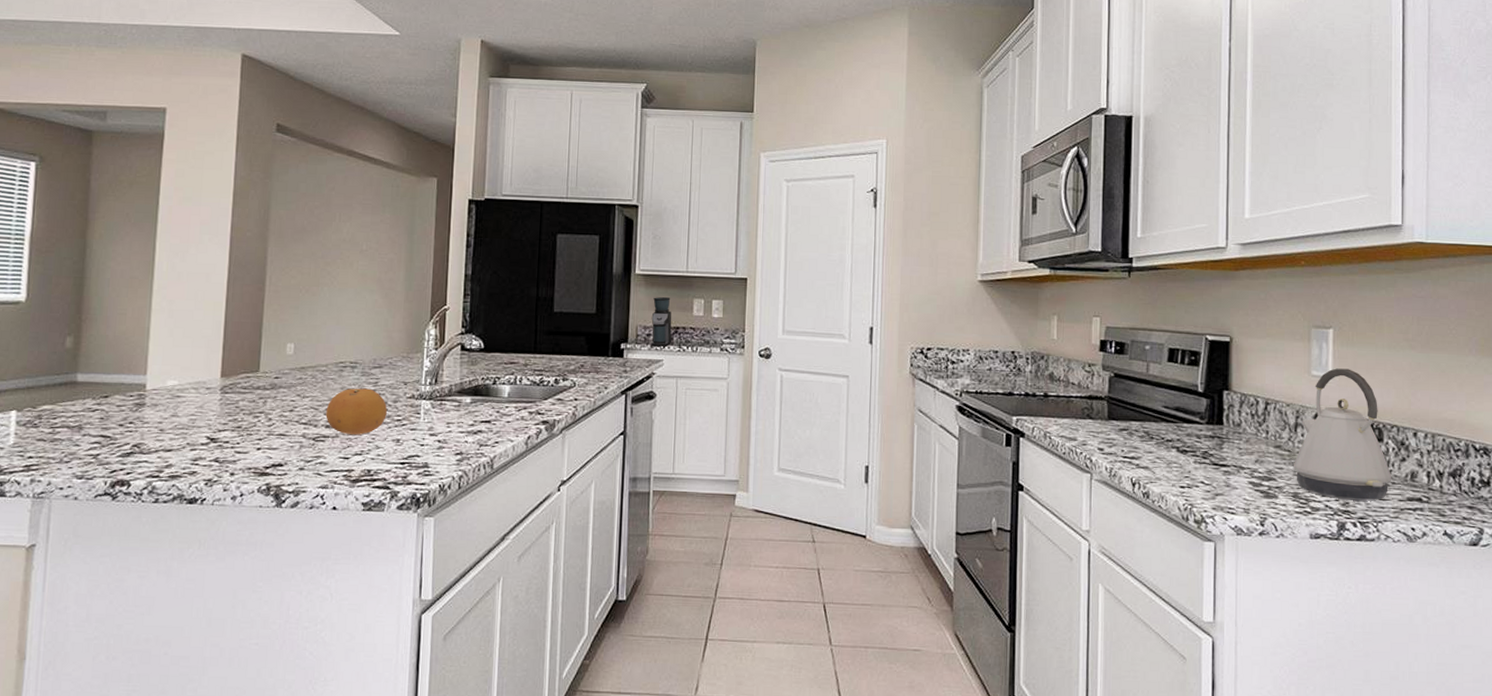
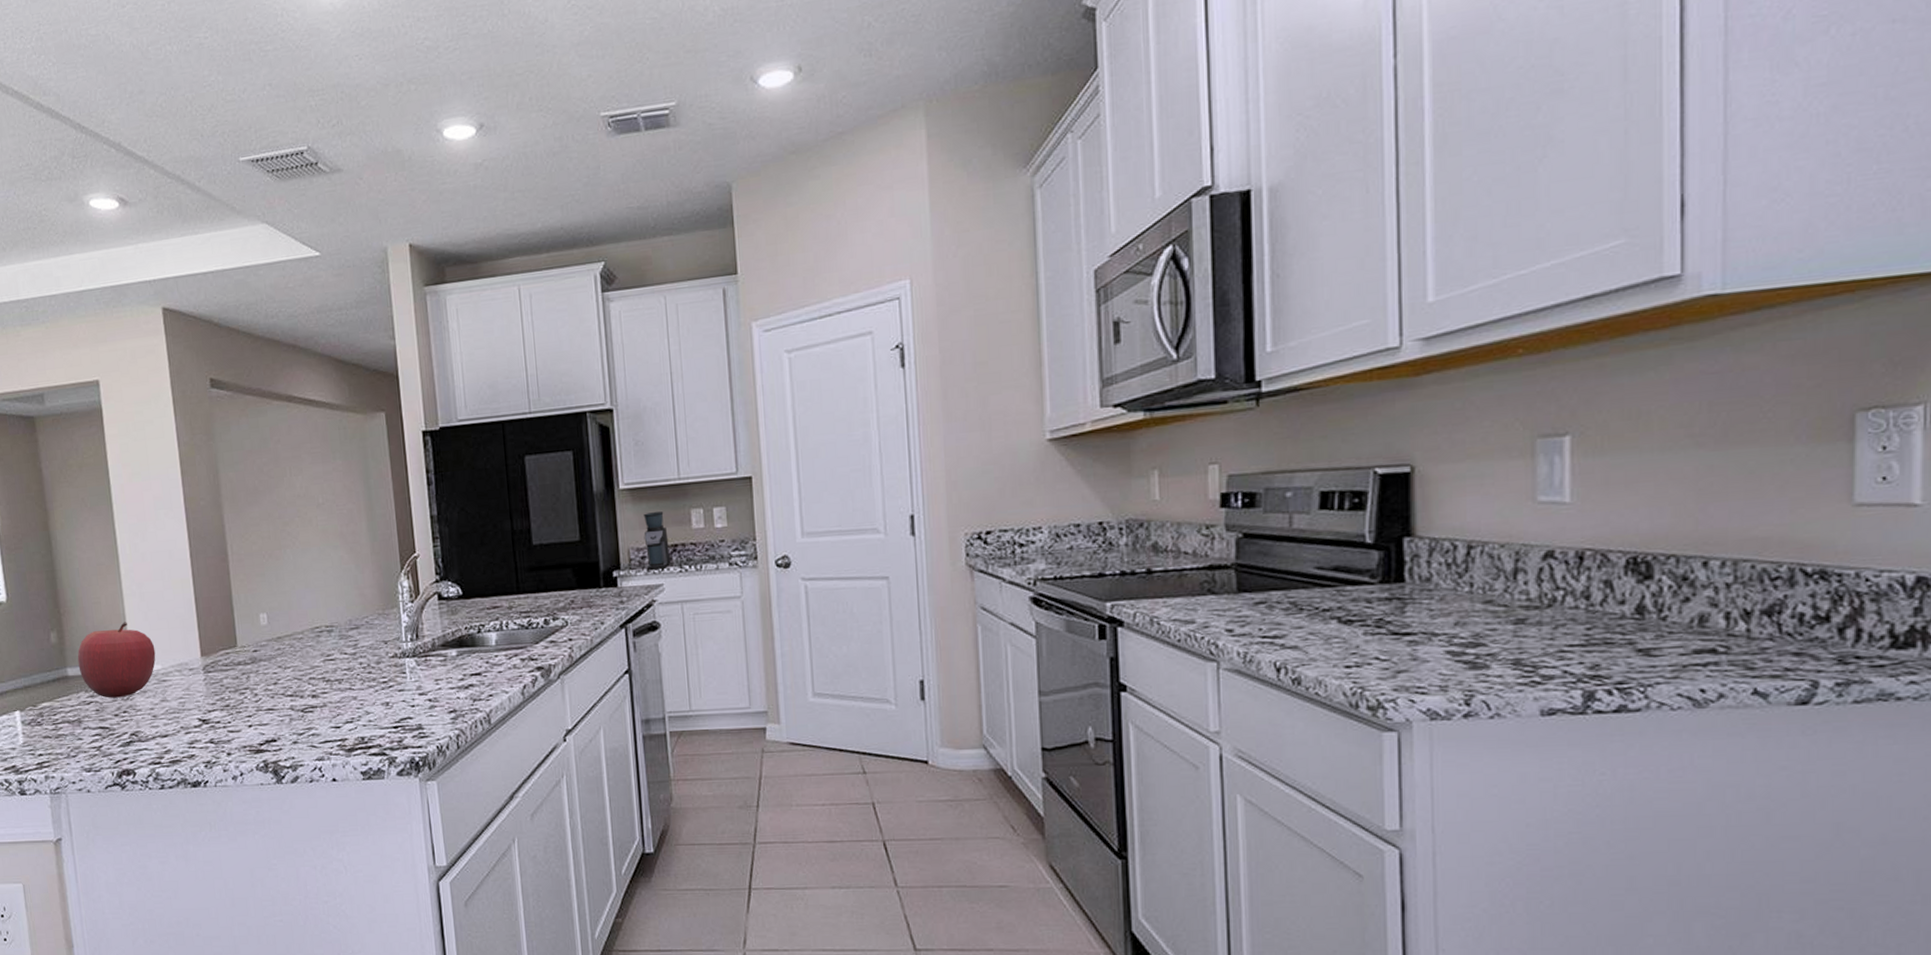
fruit: none [90,335,175,408] -> present [77,622,156,698]
fruit: present [326,388,387,435] -> none [309,652,372,703]
kettle: present [1293,368,1392,501] -> none [1512,486,1668,662]

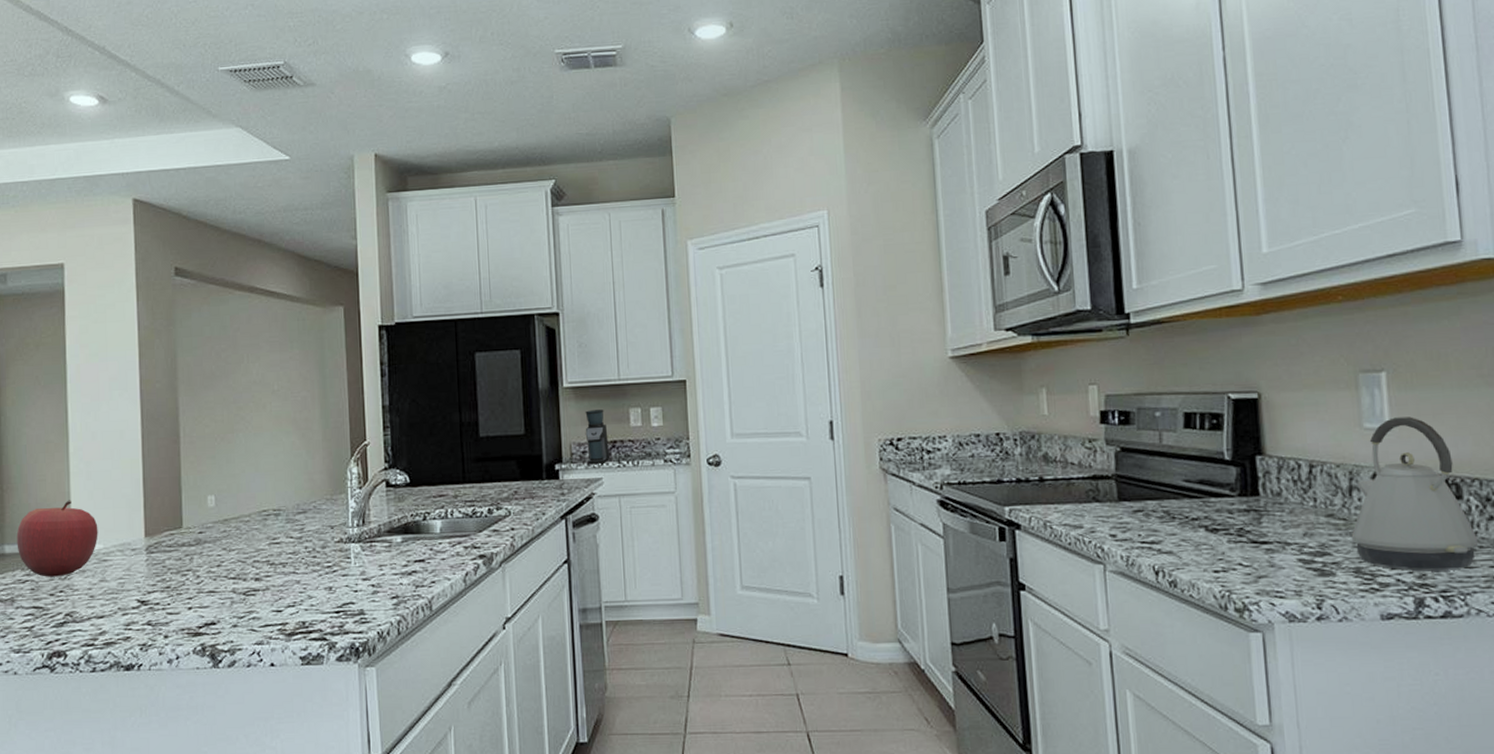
kettle: none [1512,486,1668,662] -> present [1351,417,1479,572]

